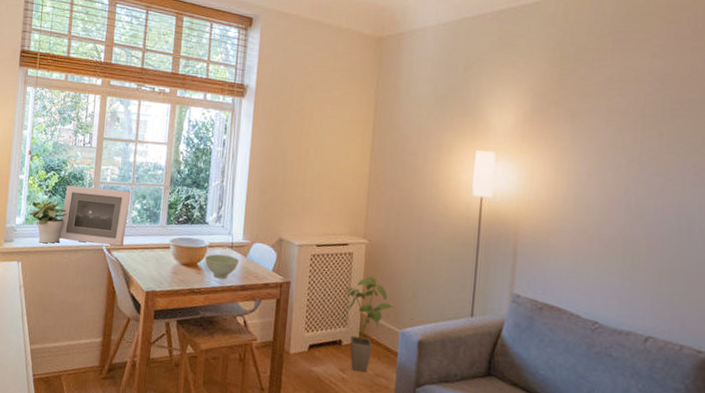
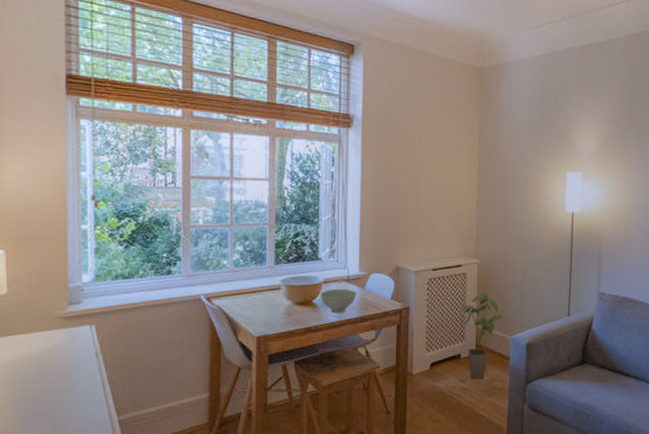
potted plant: present [29,199,68,244] -> none [100,250,152,301]
picture frame: present [59,185,131,246] -> none [144,232,230,294]

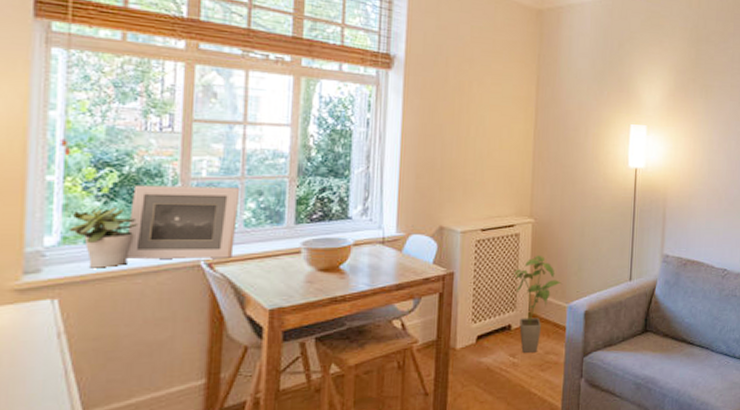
potted plant: none [100,250,152,301] -> present [68,207,139,268]
picture frame: none [144,232,230,294] -> present [126,185,241,260]
bowl: present [320,288,357,313] -> none [348,252,394,281]

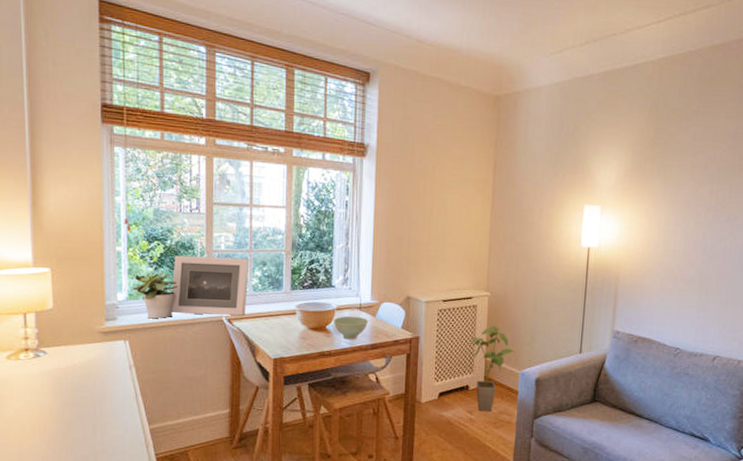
bowl: none [348,252,394,281] -> present [333,316,369,340]

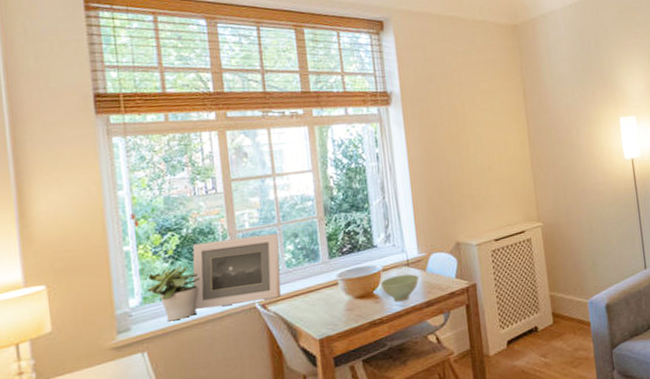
house plant: present [471,326,515,411] -> none [532,256,579,352]

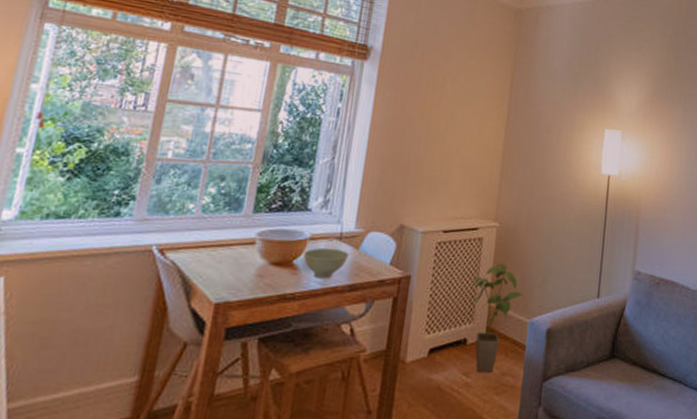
potted plant: present [147,265,201,322] -> none [28,182,98,247]
picture frame: present [192,233,281,311] -> none [79,162,204,245]
house plant: none [532,256,579,352] -> present [474,263,524,372]

